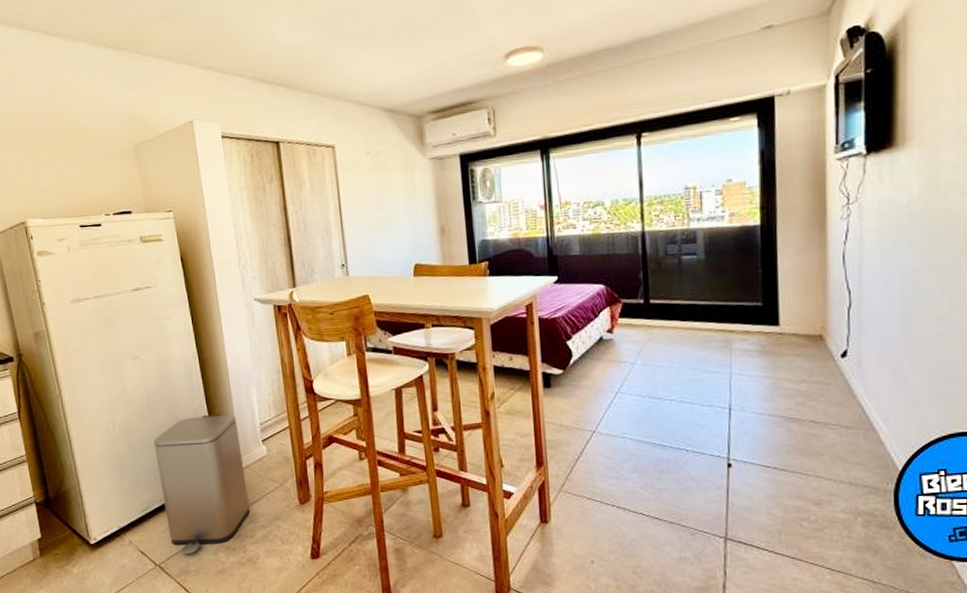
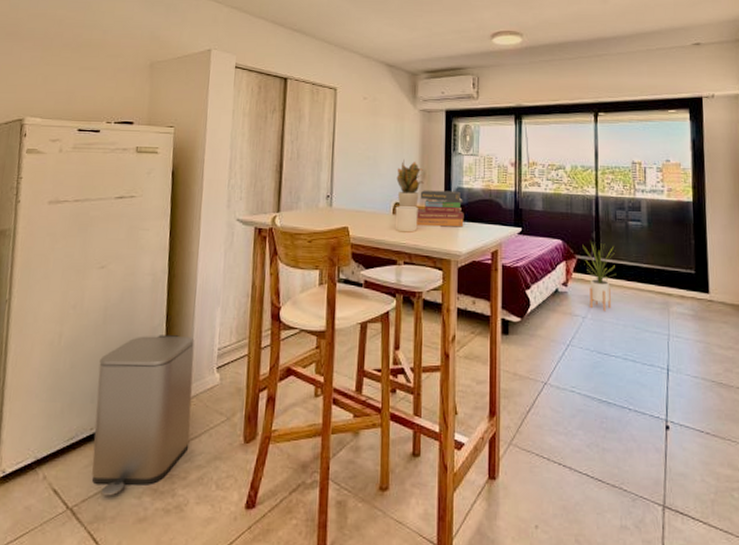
potted plant: none [413,216,444,269] -> present [396,159,424,208]
mug: none [416,266,443,295] -> present [395,206,418,233]
books: none [439,244,493,286] -> present [416,190,464,227]
house plant: none [628,283,667,356] -> present [582,243,615,312]

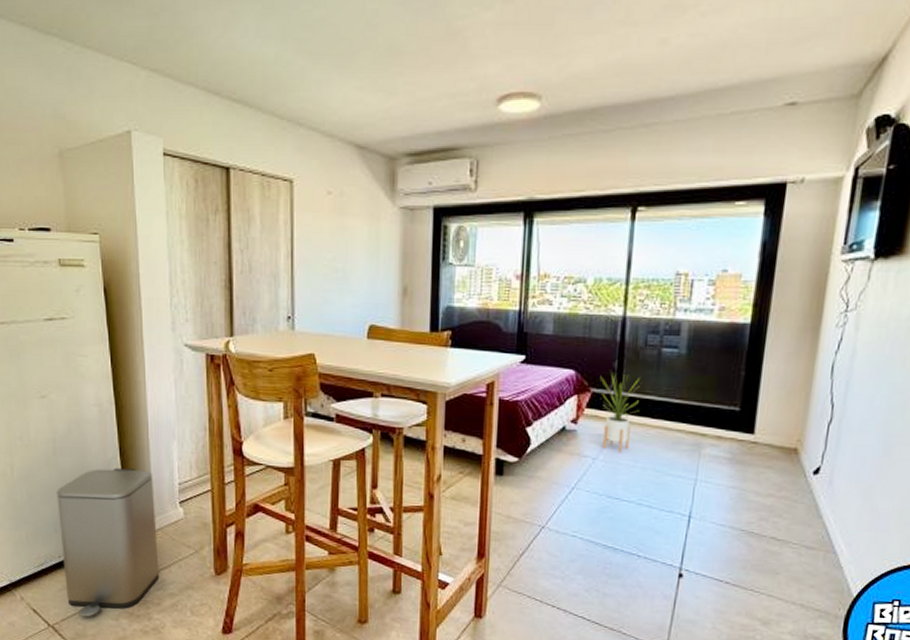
mug: present [395,206,418,233] -> none [370,329,398,360]
potted plant: present [396,159,424,208] -> none [371,271,405,331]
books: present [416,190,464,227] -> none [396,310,454,355]

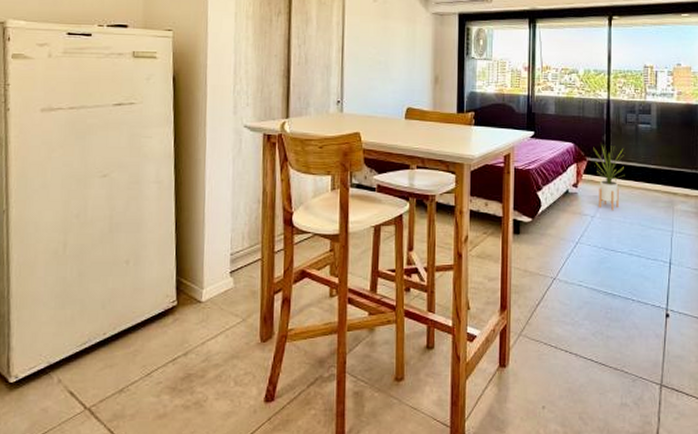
pedal bin: present [56,468,160,617] -> none [107,242,206,396]

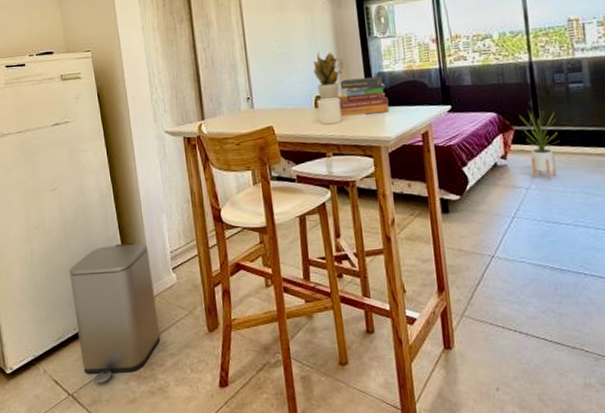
pedal bin: none [107,242,206,396] -> present [69,243,161,383]
mug: none [407,111,431,137] -> present [317,97,342,125]
potted plant: none [408,63,437,113] -> present [313,51,343,100]
books: none [429,95,477,132] -> present [339,76,390,117]

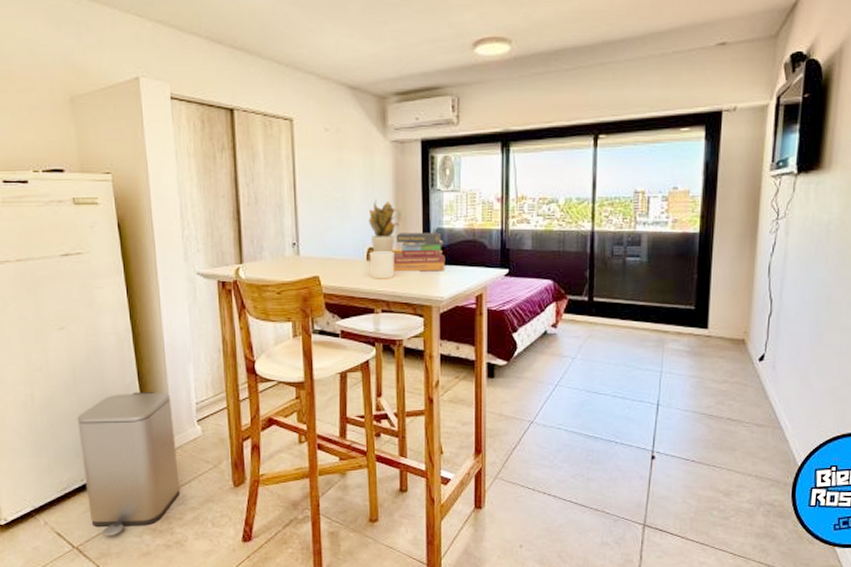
house plant: present [519,111,558,181] -> none [574,282,610,352]

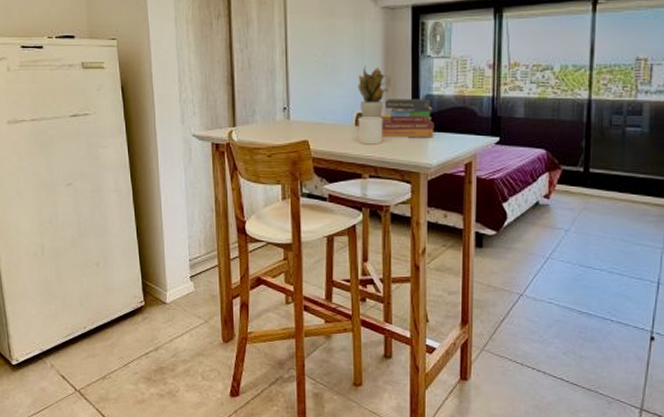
pedal bin: present [77,392,180,536] -> none [82,247,173,382]

